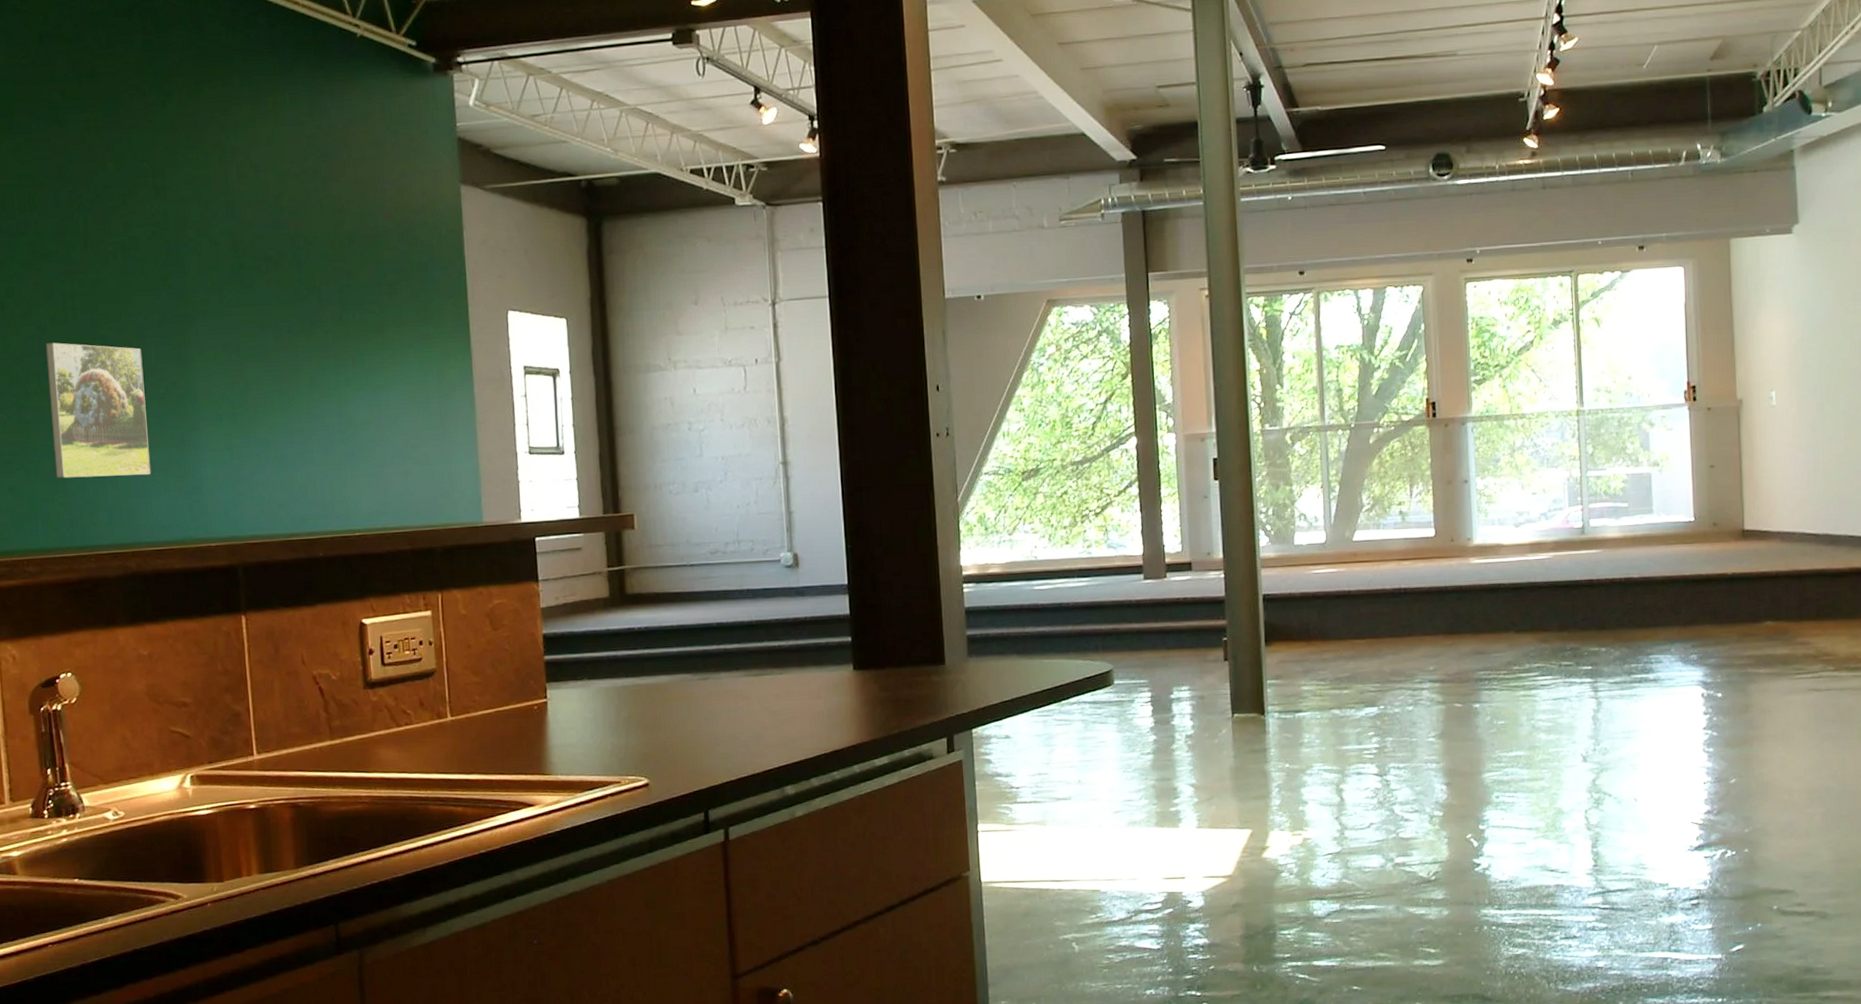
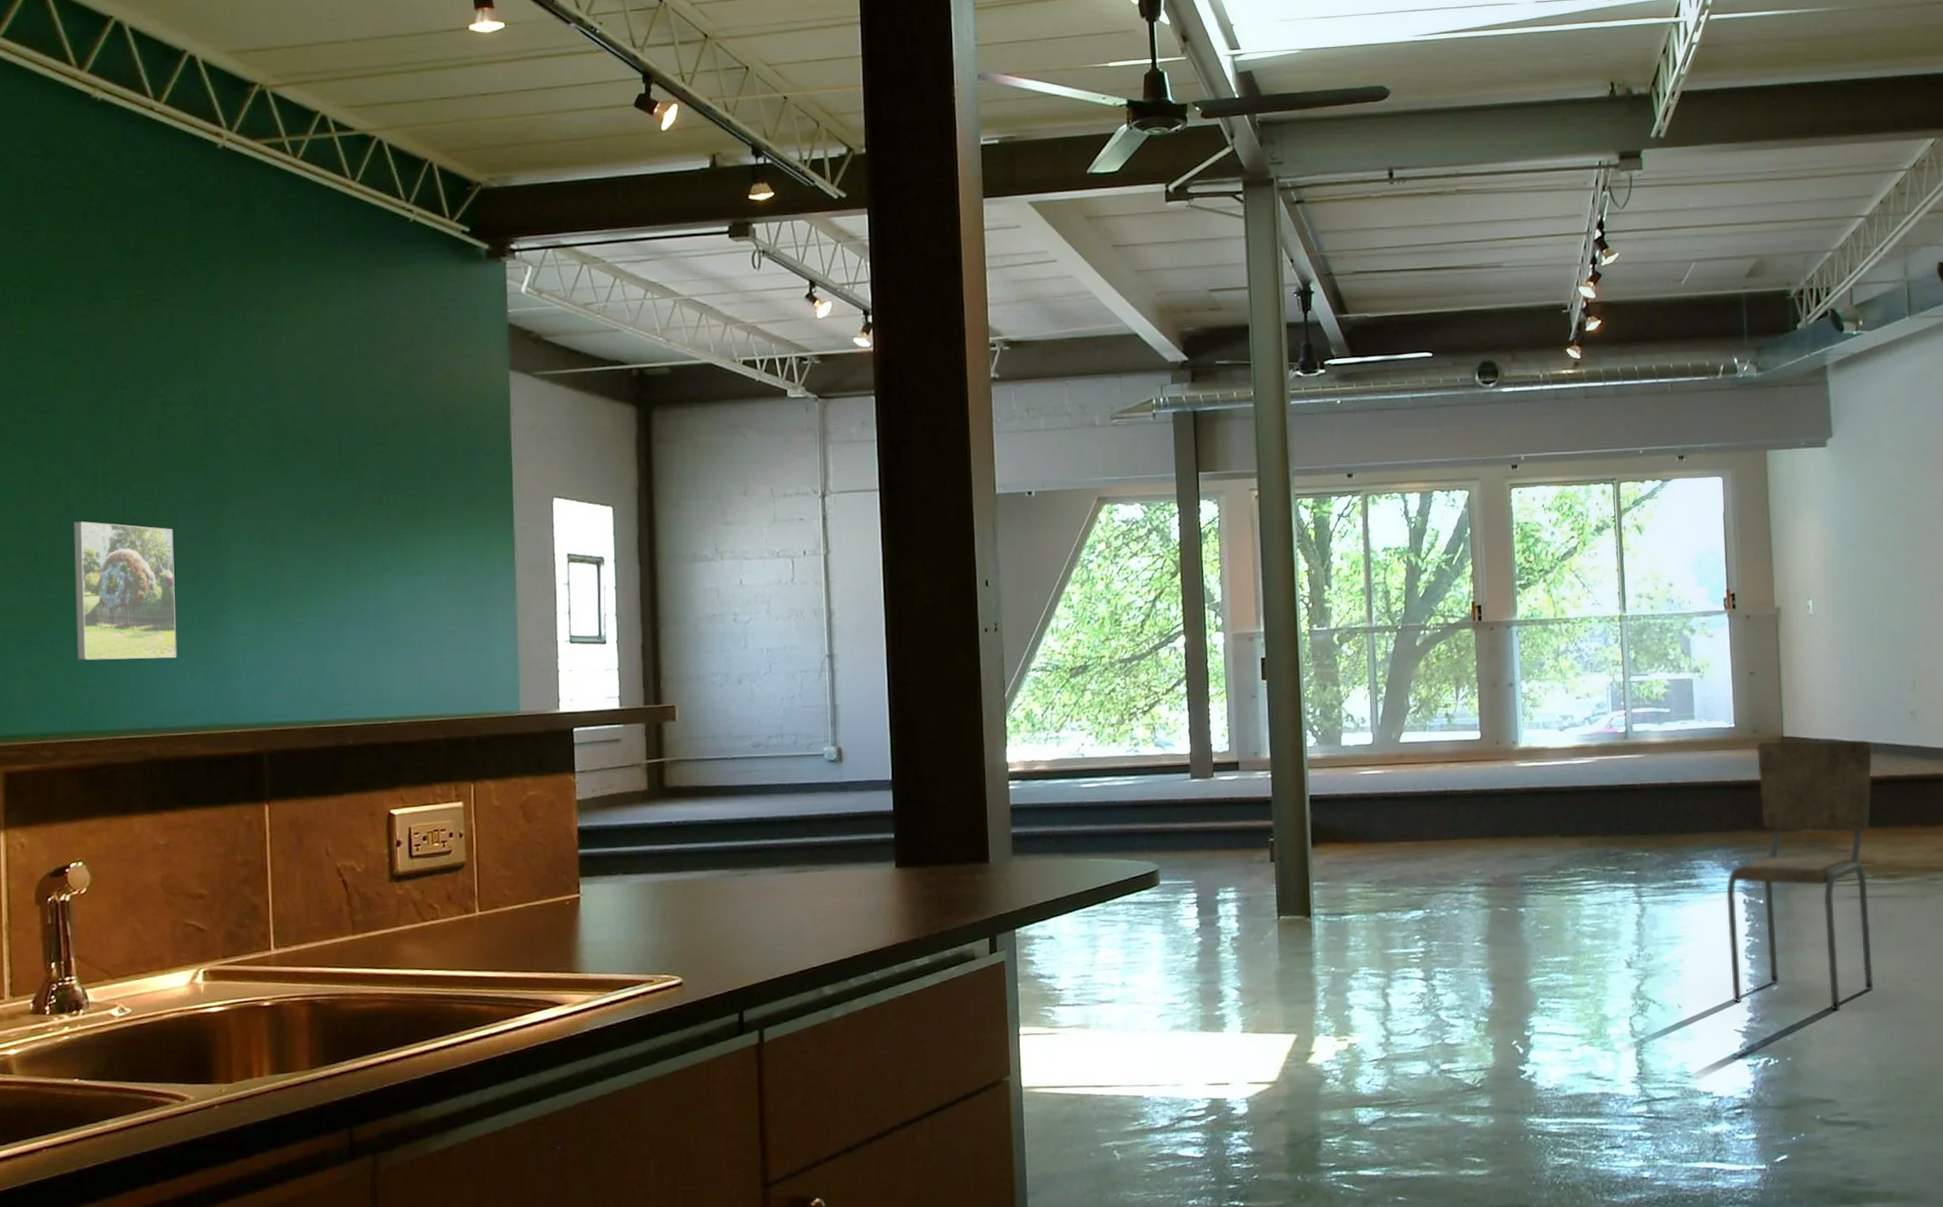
dining chair: none [1684,532,1836,804] -> present [1726,740,1874,1012]

